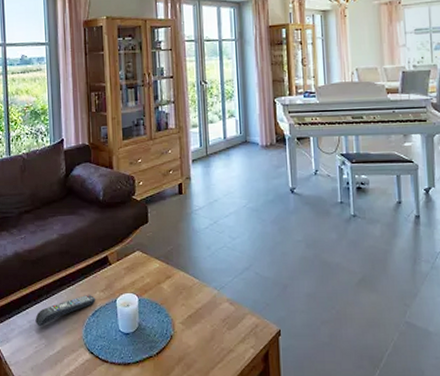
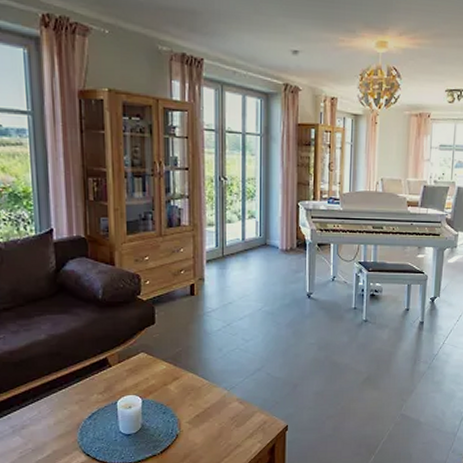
remote control: present [35,294,96,327] -> none [19,397,93,432]

